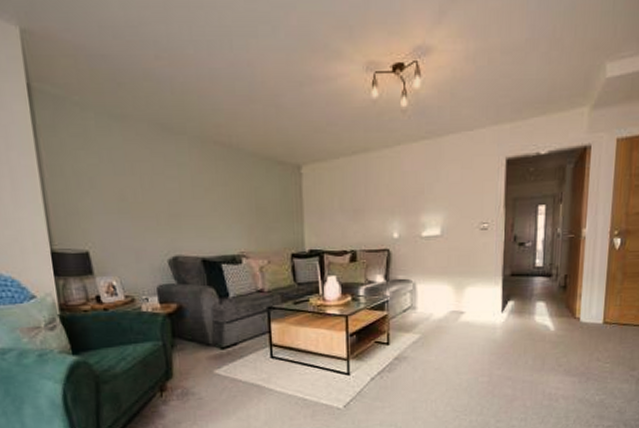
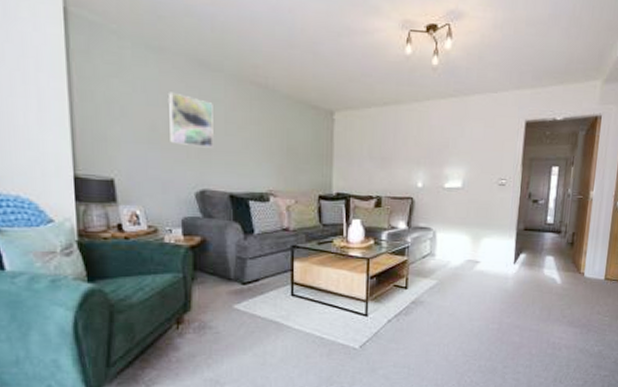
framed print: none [135,159,182,213] -> present [169,92,213,148]

